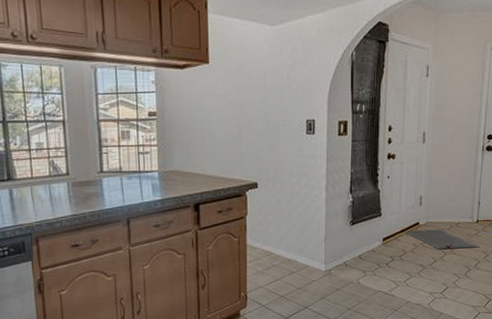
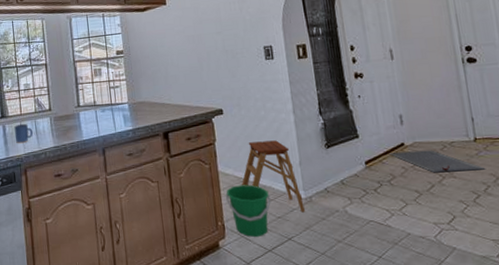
mug: none [23,189,47,211] -> present [14,124,34,144]
bucket: none [251,258,293,306] -> present [226,184,271,237]
step ladder: none [267,216,323,284] -> present [241,140,305,213]

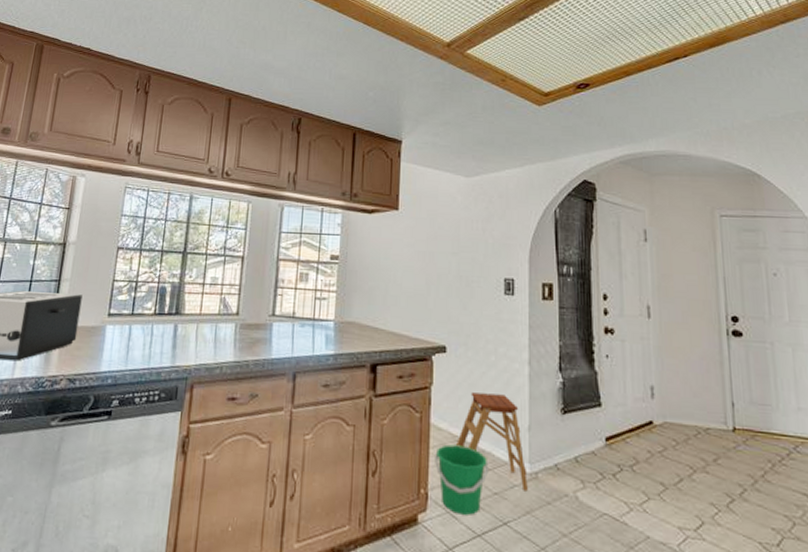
mug: present [14,124,34,144] -> none [187,326,212,351]
door mat: present [388,150,486,173] -> none [633,431,744,469]

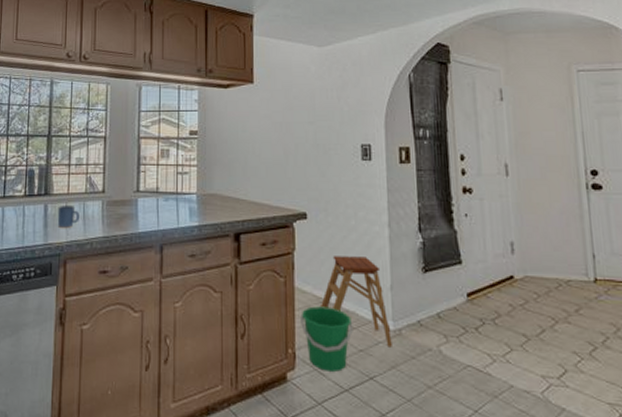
mug: none [187,326,212,351] -> present [57,206,81,229]

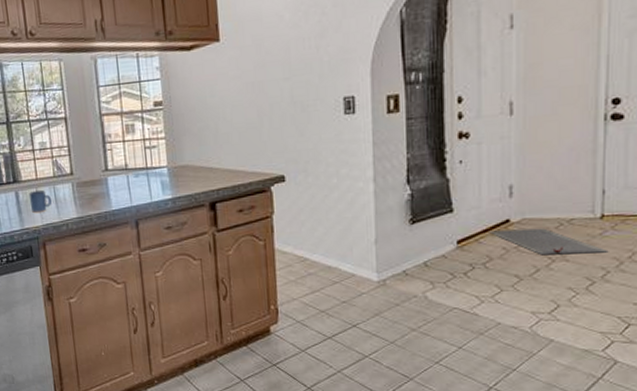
bucket: present [301,306,353,372] -> none [282,264,336,322]
step ladder: present [319,256,392,347] -> none [301,214,376,297]
door mat: none [494,286,606,318] -> present [488,228,609,256]

